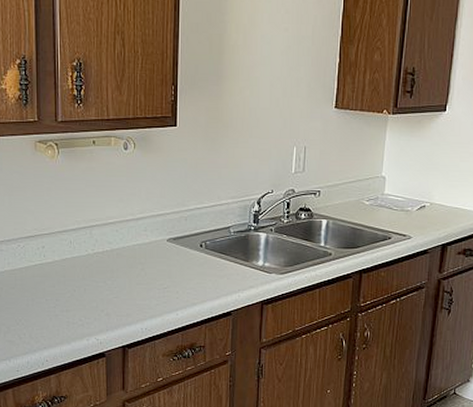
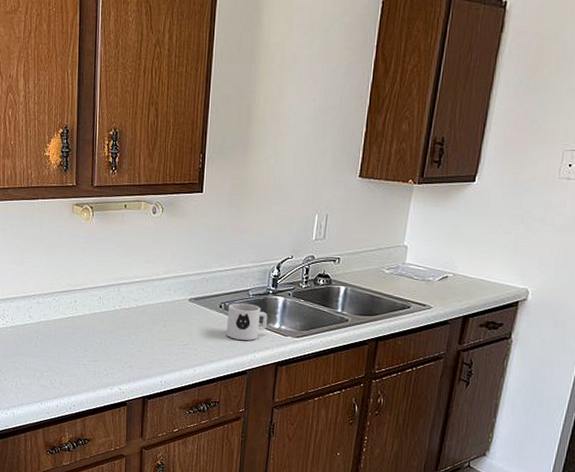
mug: none [208,241,251,280] -> present [226,302,268,340]

